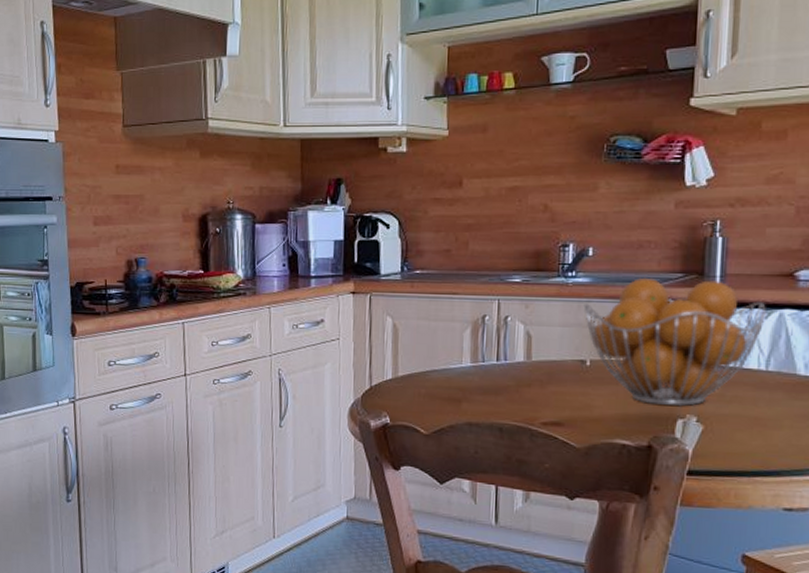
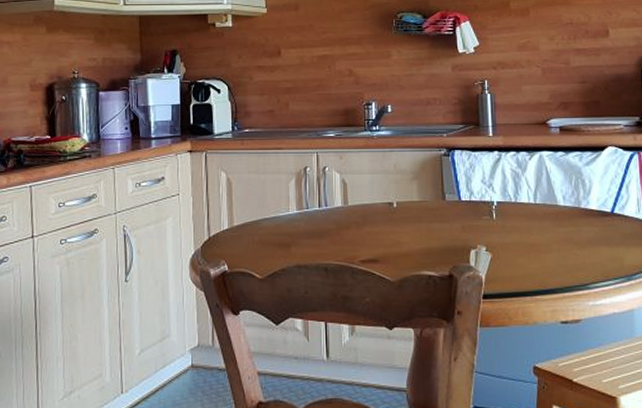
fruit basket: present [583,277,766,406] -> none [387,129,529,238]

